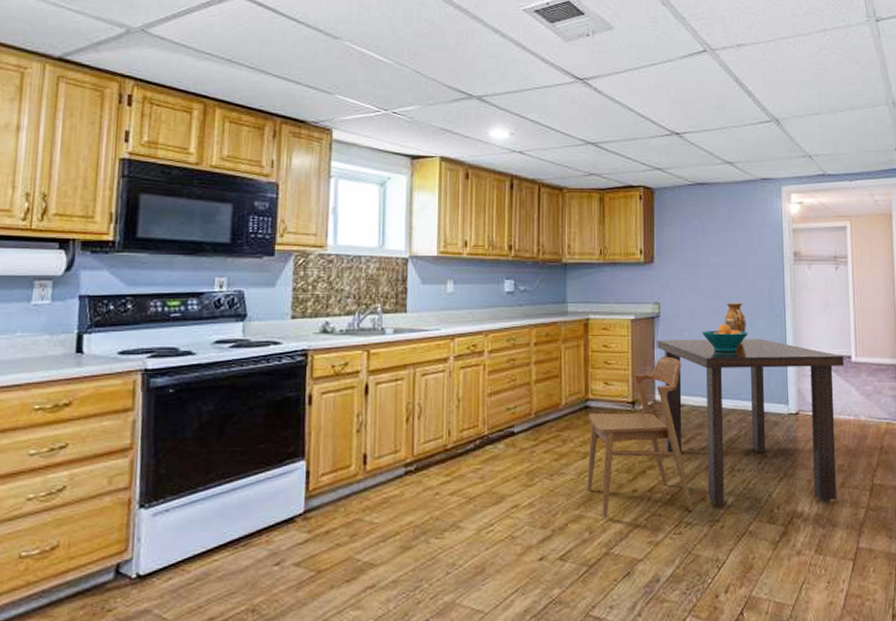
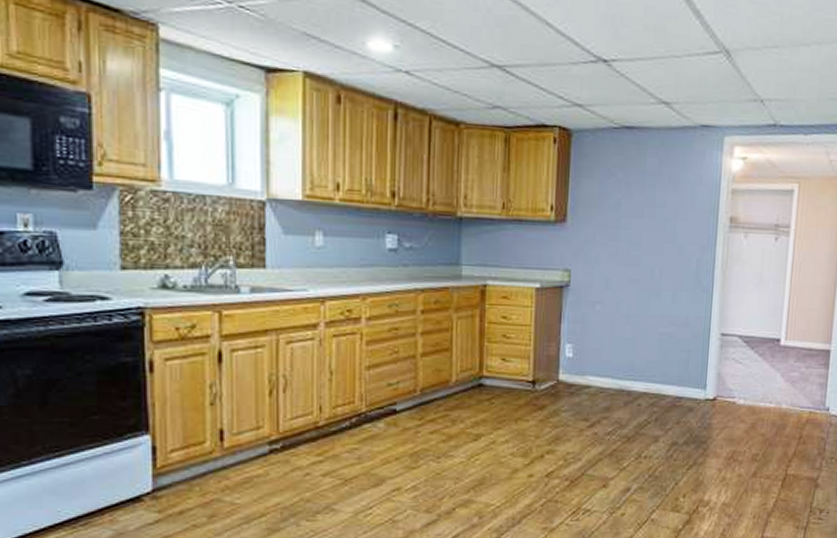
chair: present [587,356,692,518] -> none [477,331,593,503]
dining table: present [657,338,844,505] -> none [564,312,773,493]
fruit bowl: present [702,323,749,353] -> none [617,297,670,330]
vase: present [724,303,746,345] -> none [643,273,668,322]

